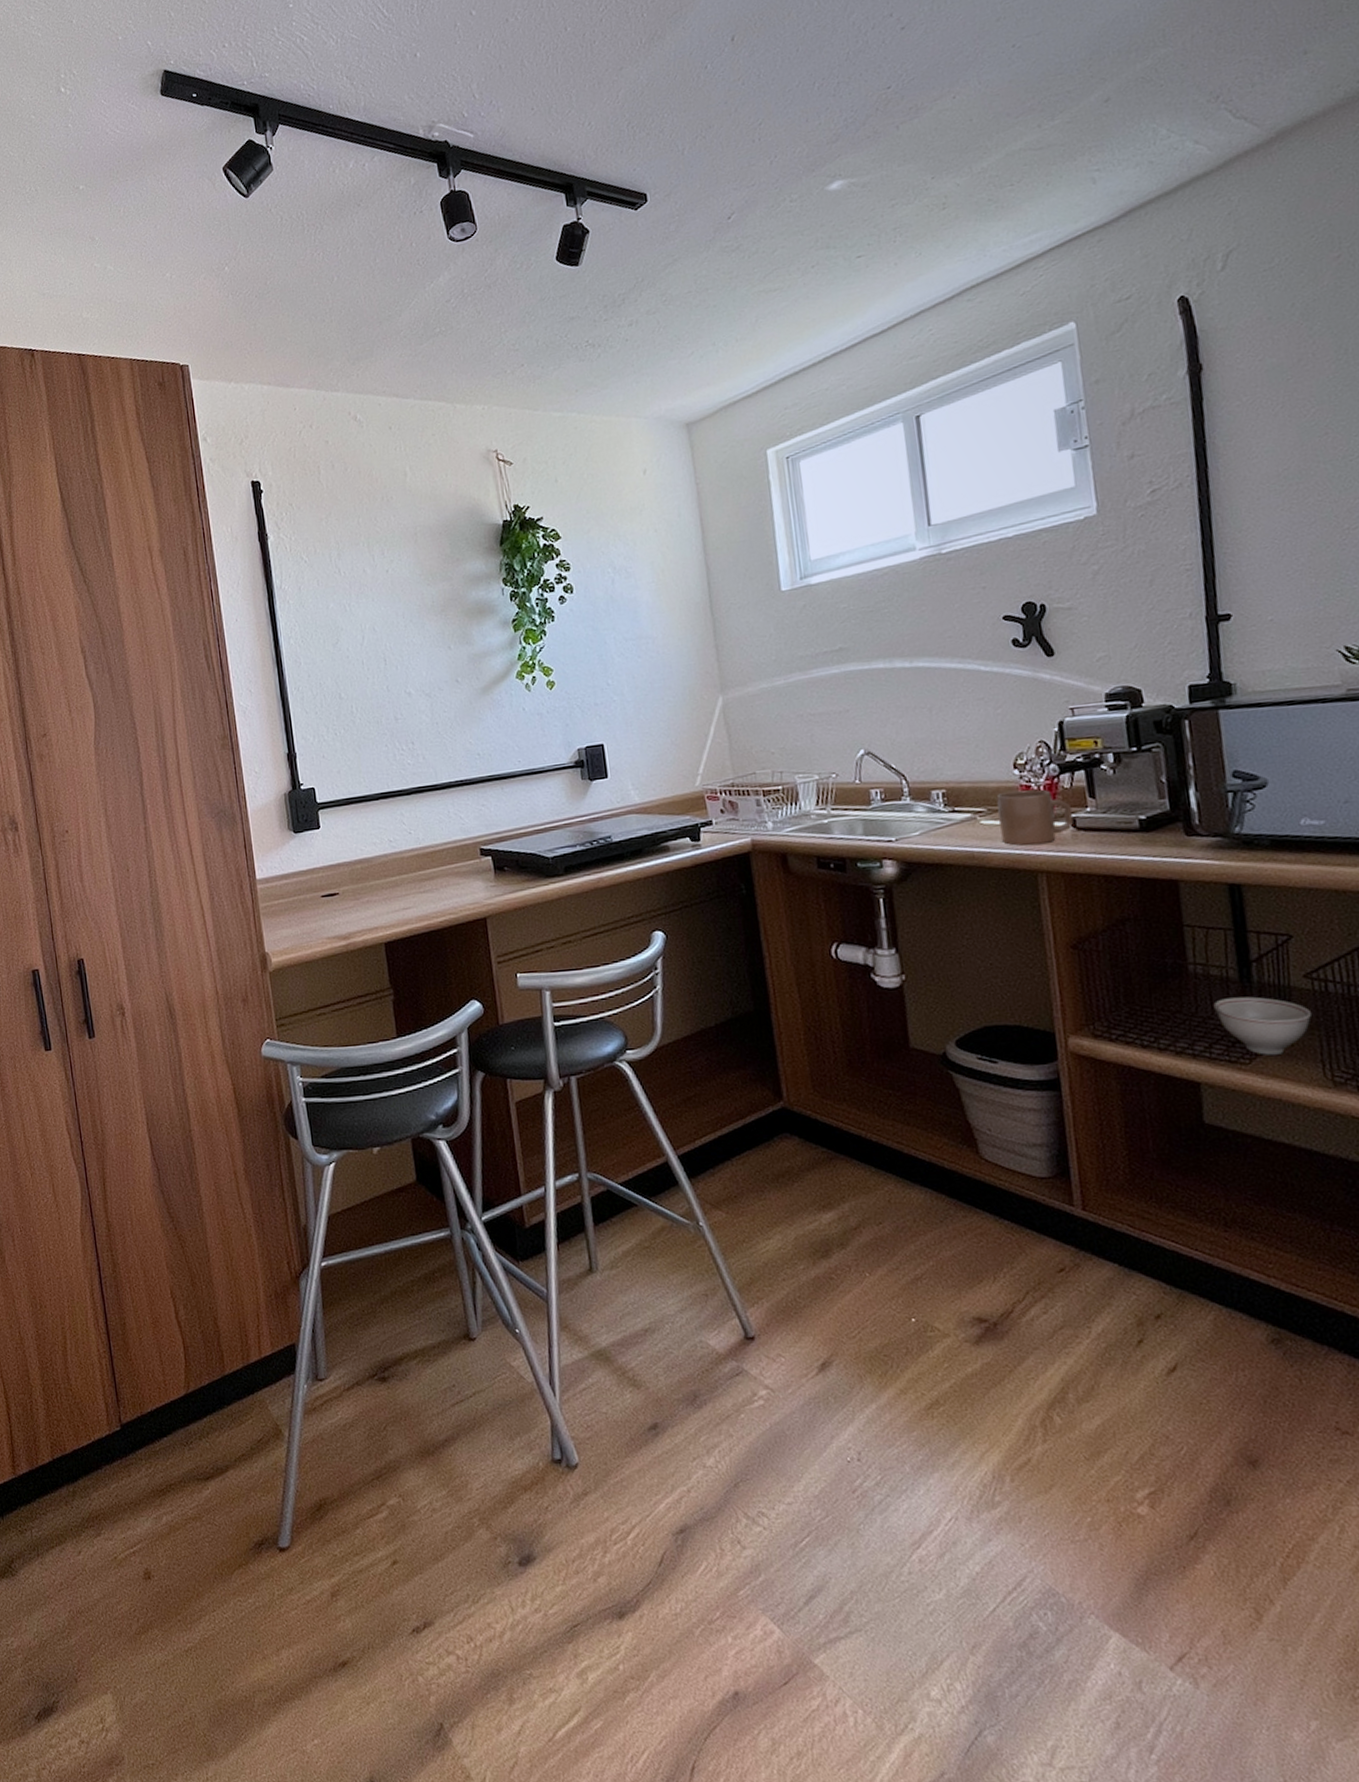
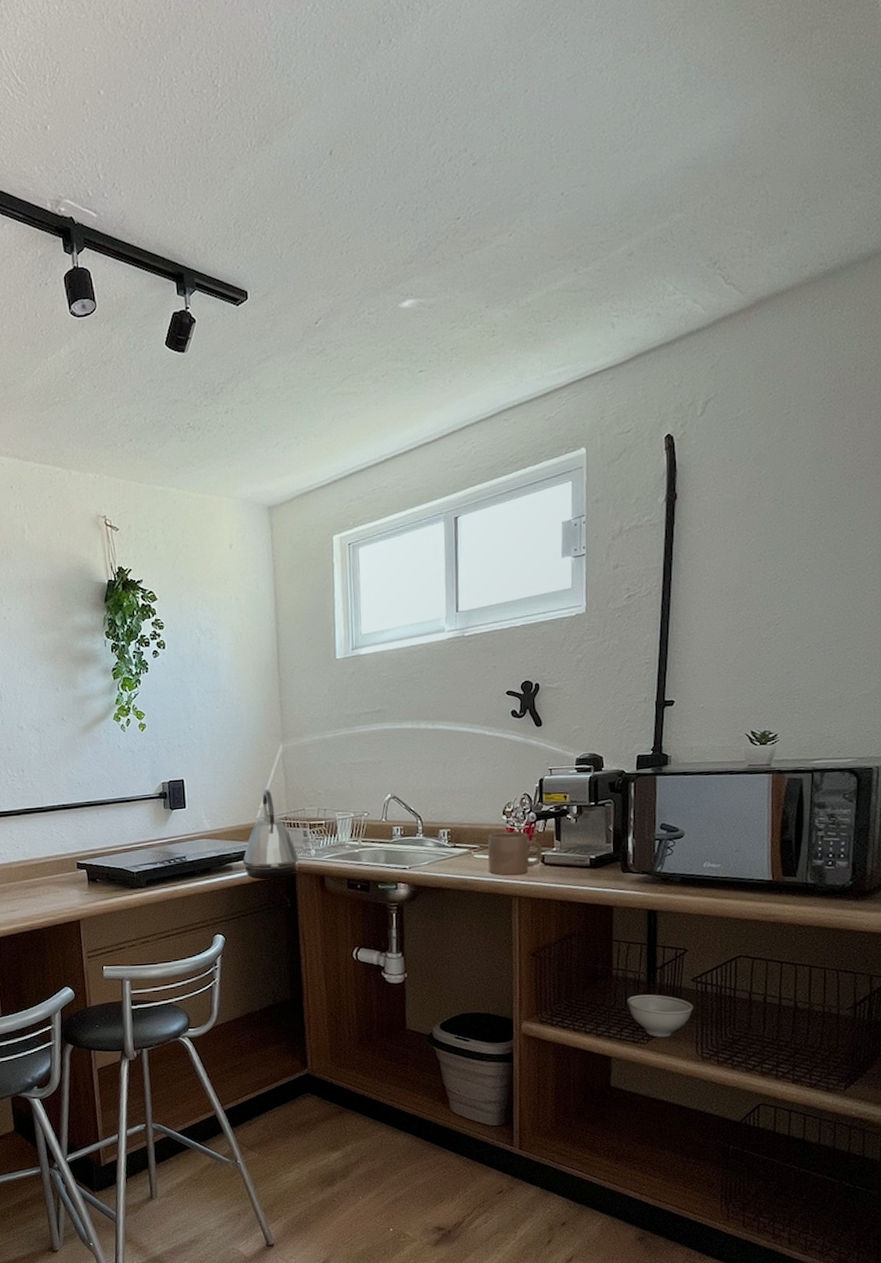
kettle: none [682,750,753,861] -> present [243,789,299,880]

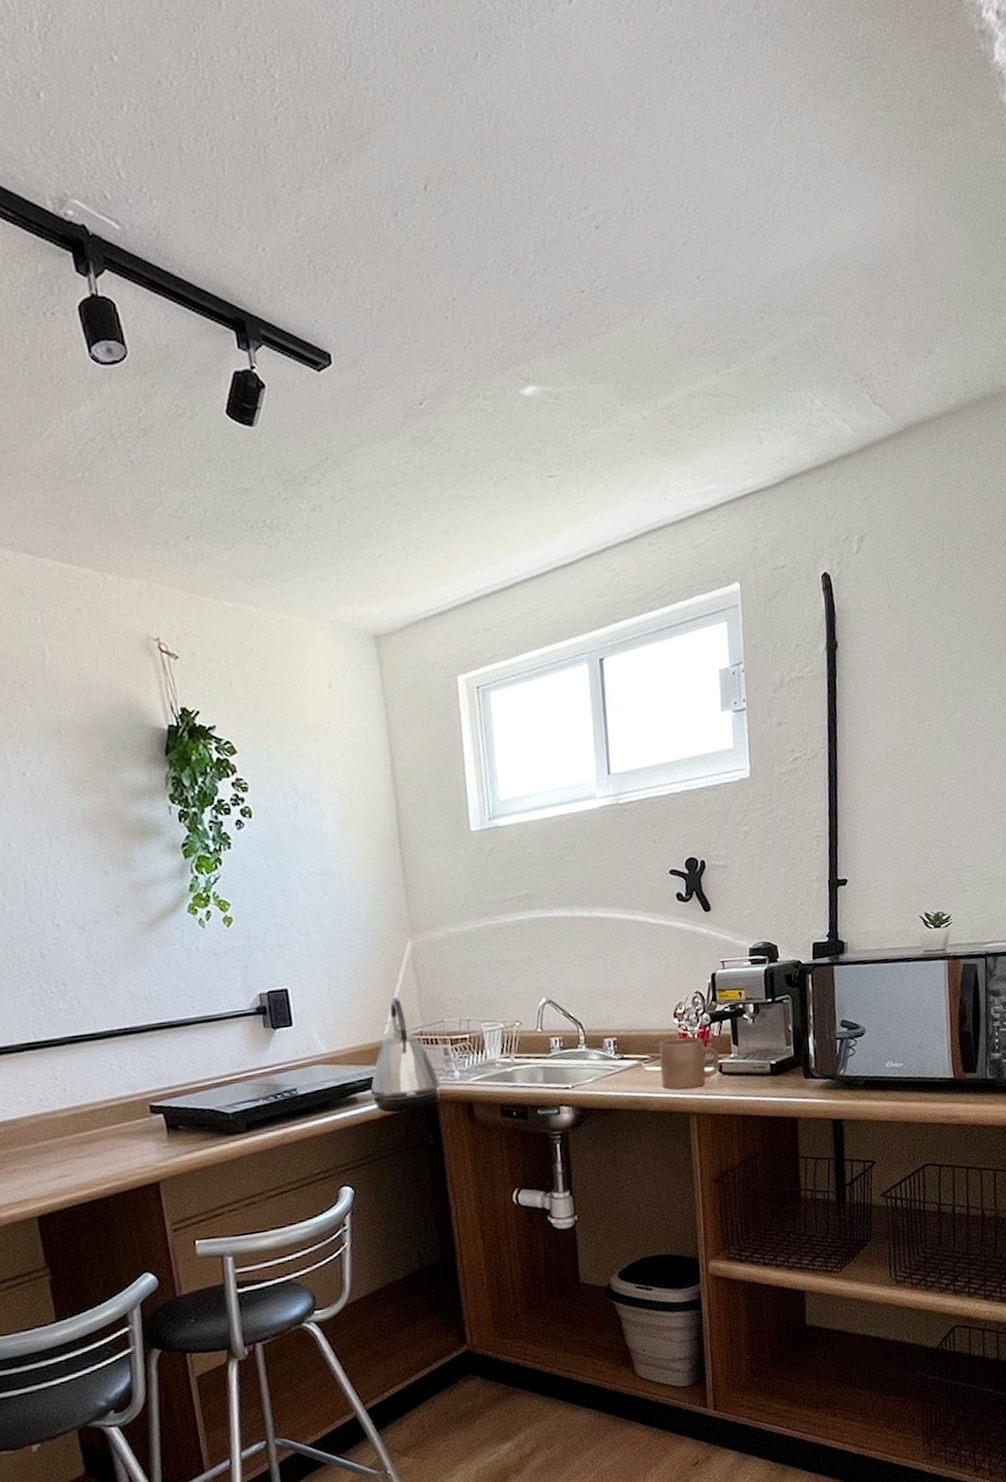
bowl: present [627,994,694,1037] -> none [817,1215,885,1264]

